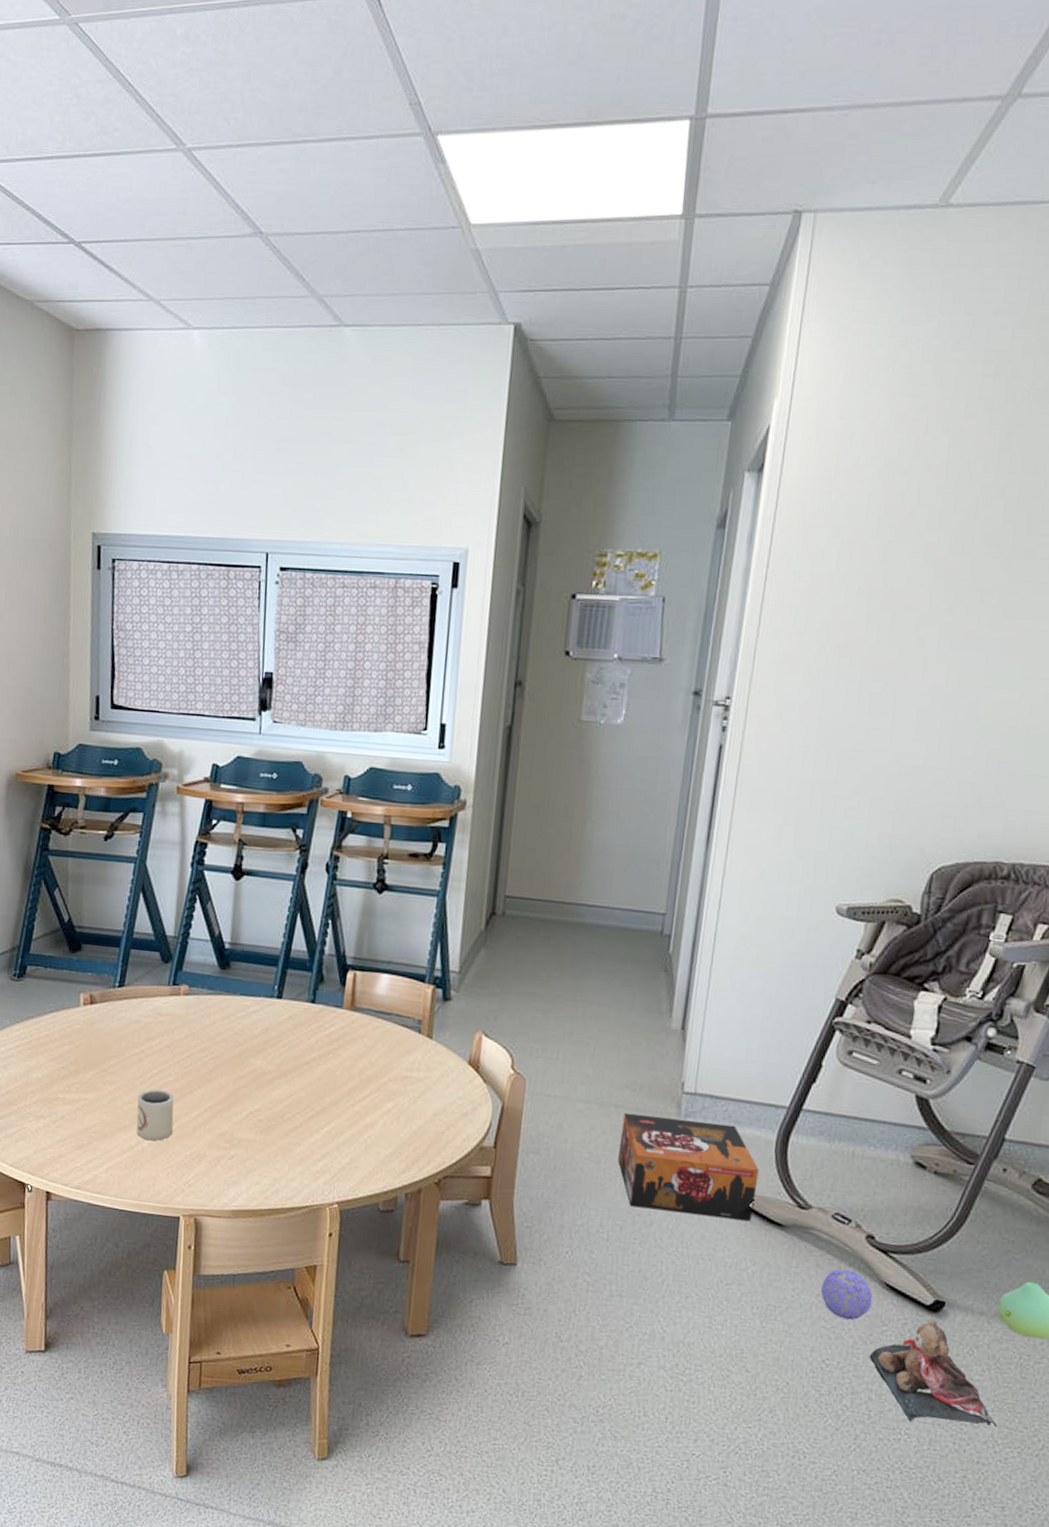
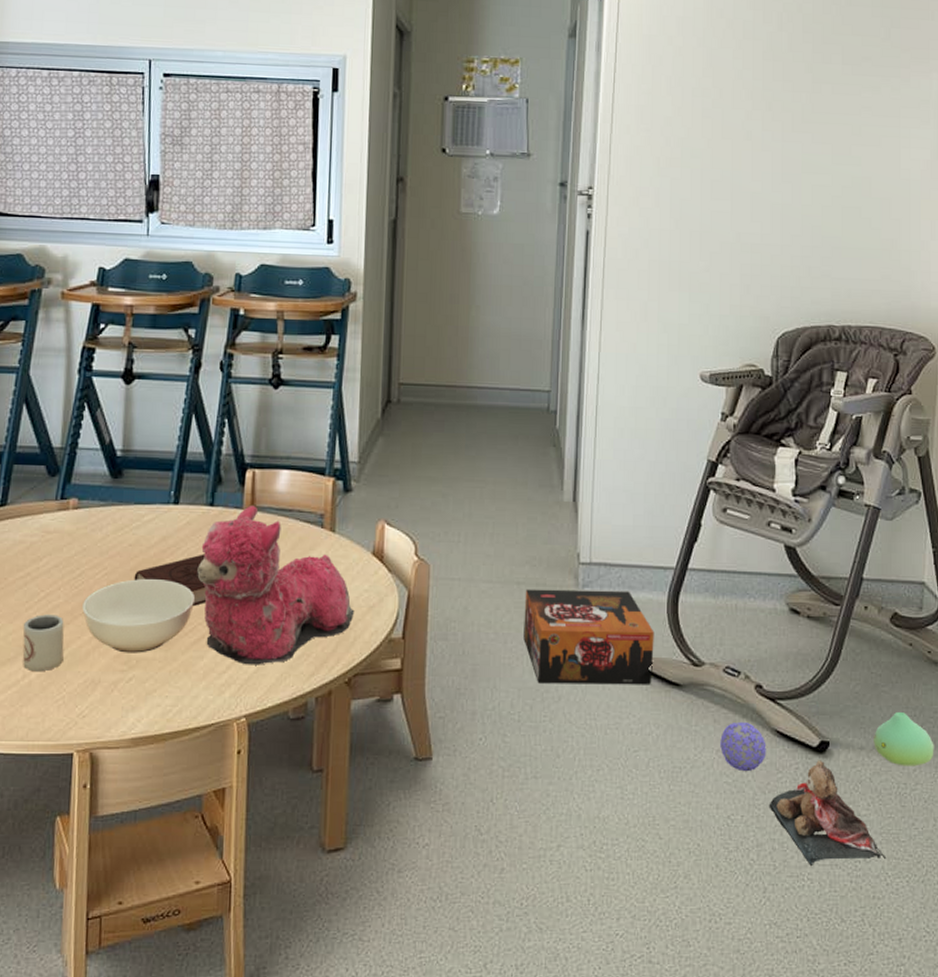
bowl: none [190,1065,295,1134] -> present [82,579,196,653]
book: none [238,1047,306,1096] -> present [134,554,207,606]
stuffed animal: none [297,1006,448,1158] -> present [197,506,355,665]

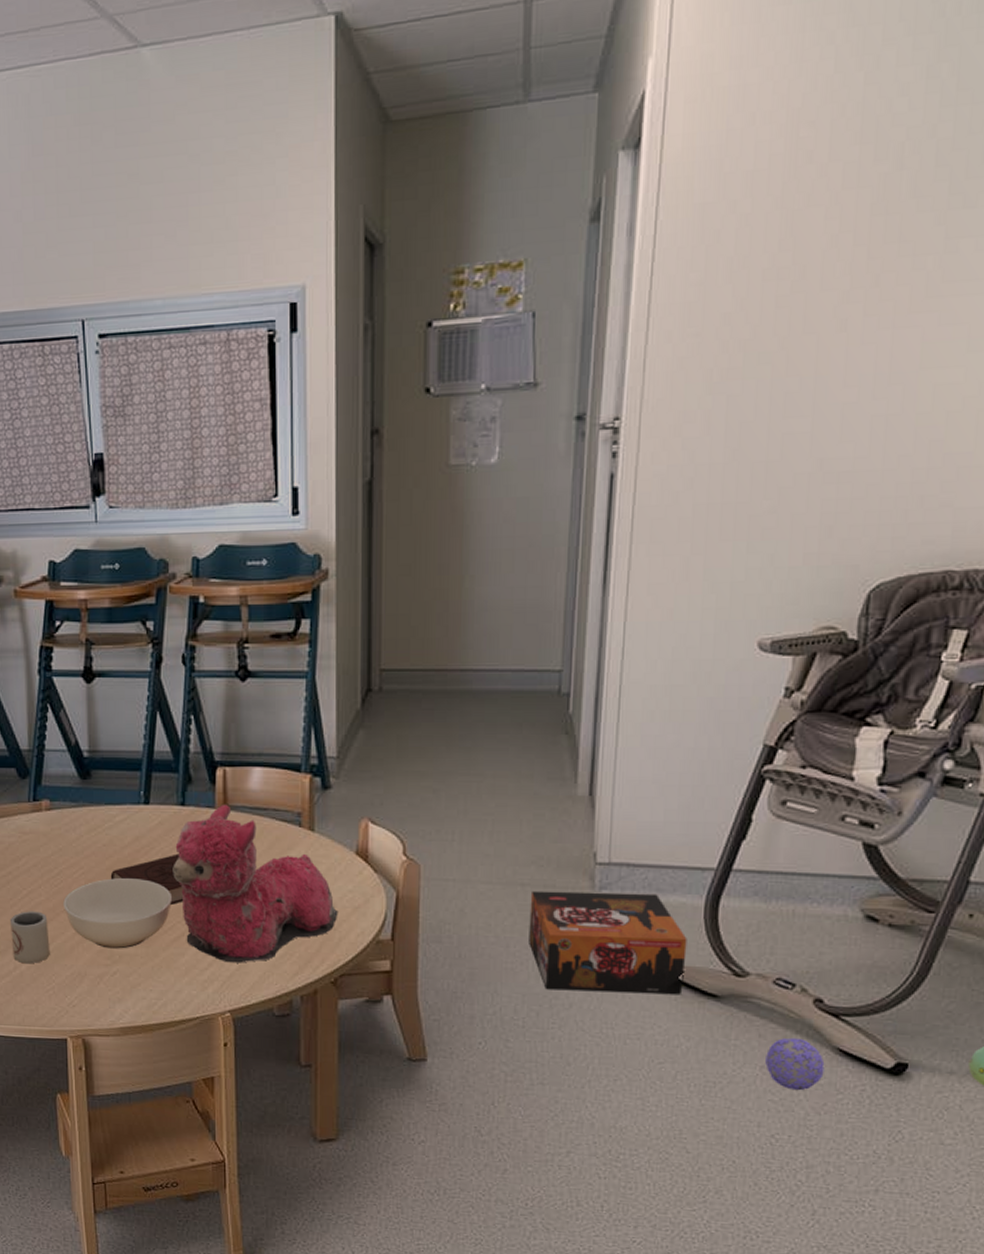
teddy bear: present [769,760,887,865] -> none [824,1083,975,1192]

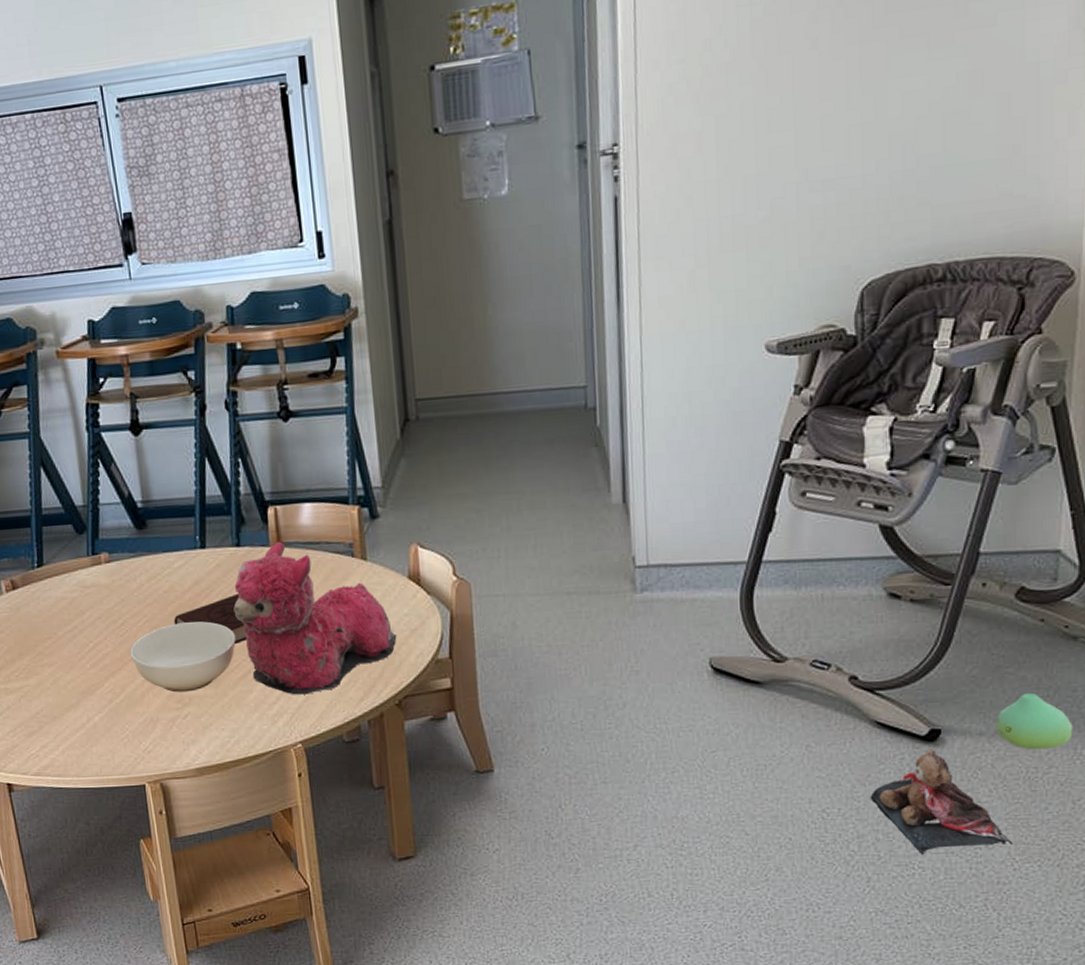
cup: present [9,911,50,964] -> none [79,662,122,715]
fireworks box: present [529,890,687,995] -> none [577,590,728,692]
ball: present [765,1037,825,1091] -> none [810,715,865,765]
teddy bear: none [824,1083,975,1192] -> present [870,749,1013,854]

